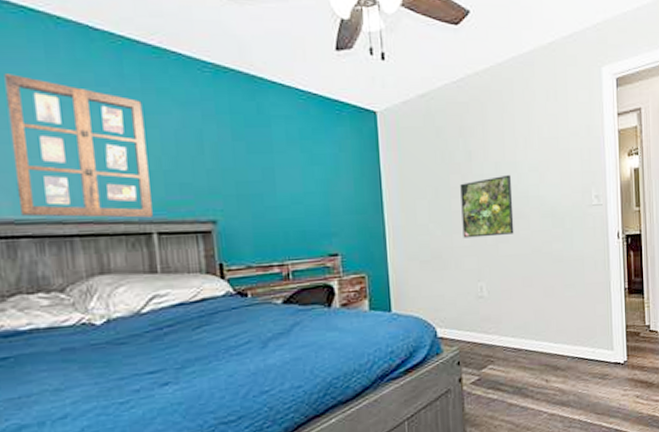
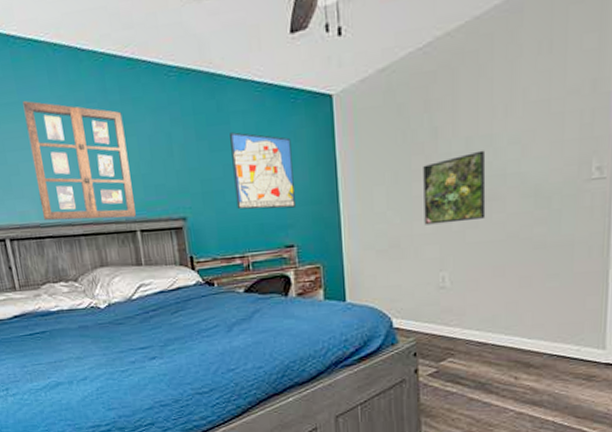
wall art: none [270,136,340,216] -> present [230,132,296,210]

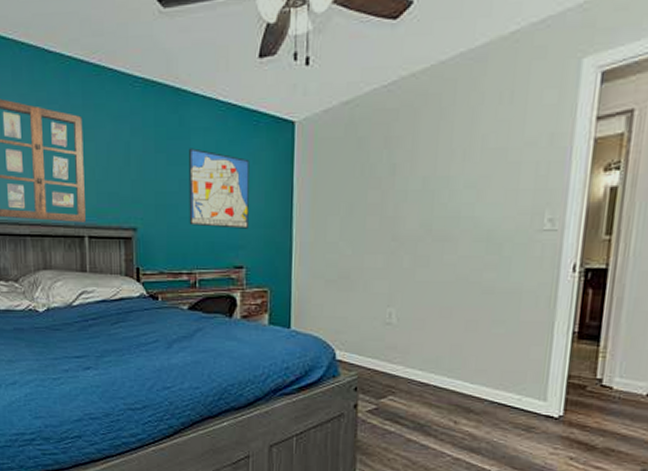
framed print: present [423,150,486,225] -> none [375,191,441,260]

